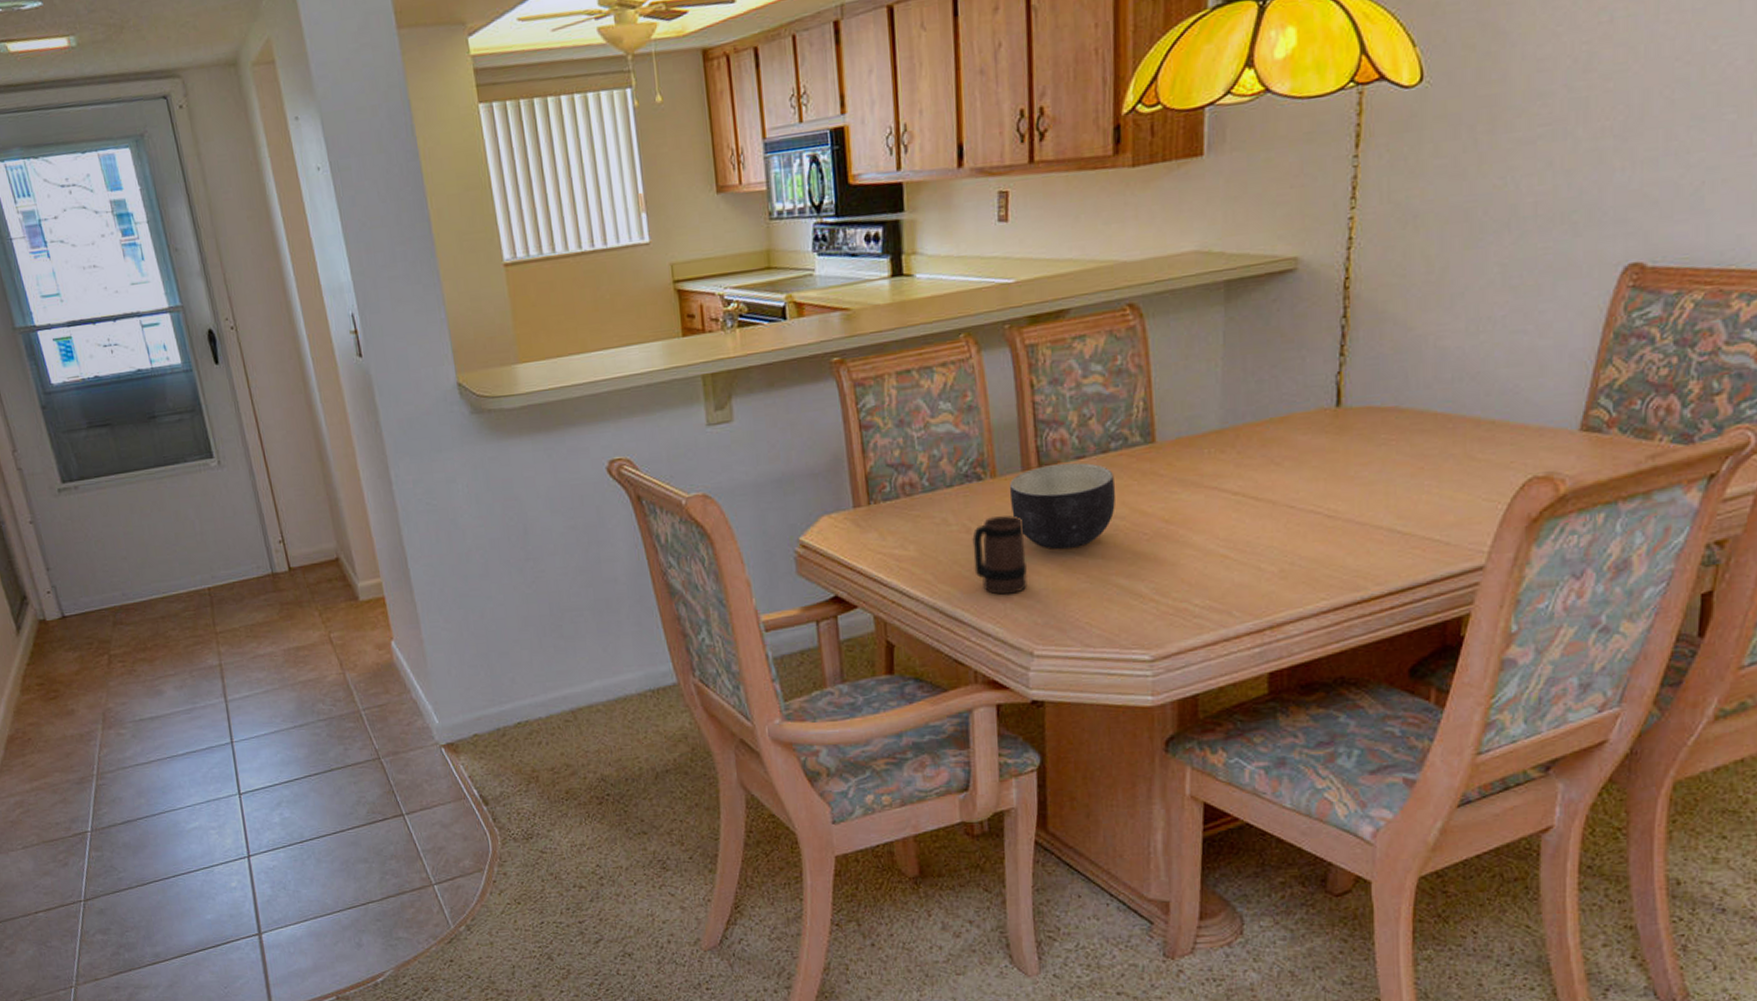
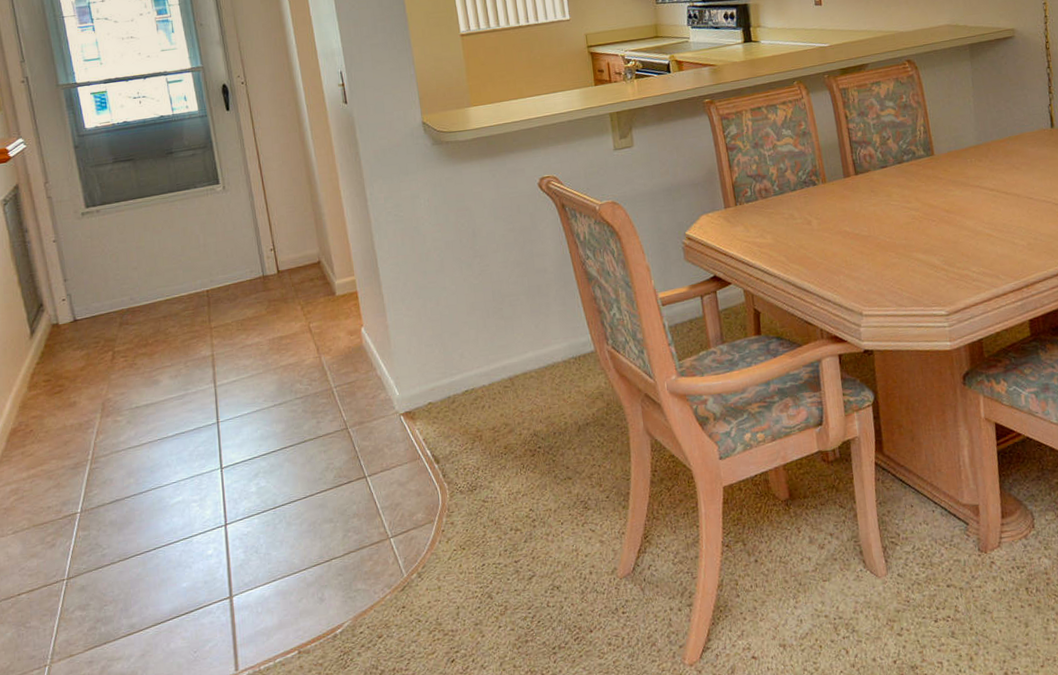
mug: present [972,515,1027,596] -> none [812,210,854,270]
bowl: present [1009,462,1115,550] -> none [836,170,911,235]

